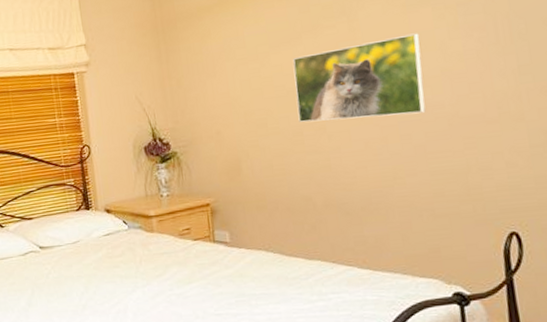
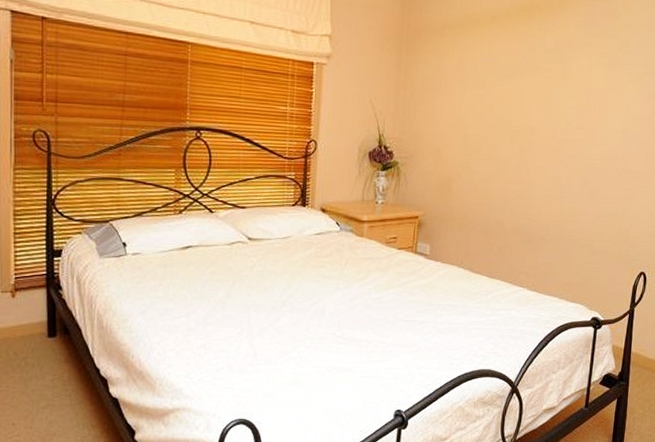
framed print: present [292,33,426,123] -> none [507,91,613,162]

